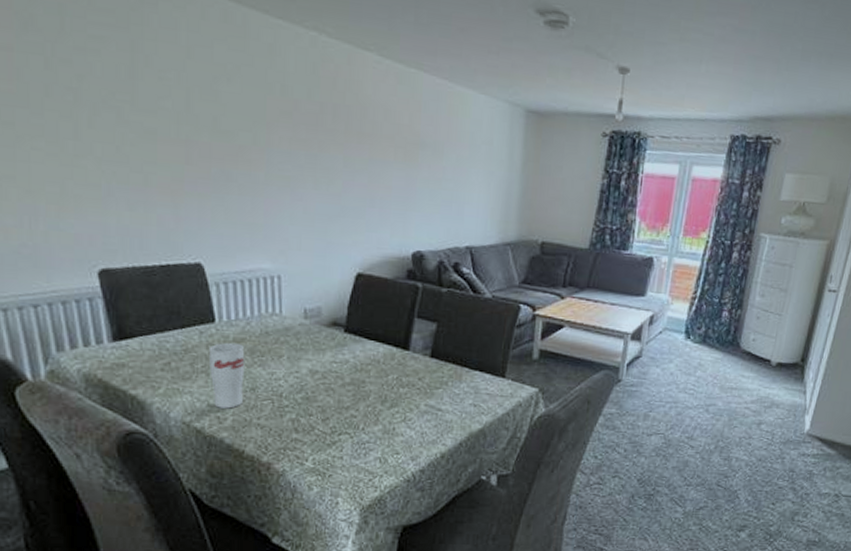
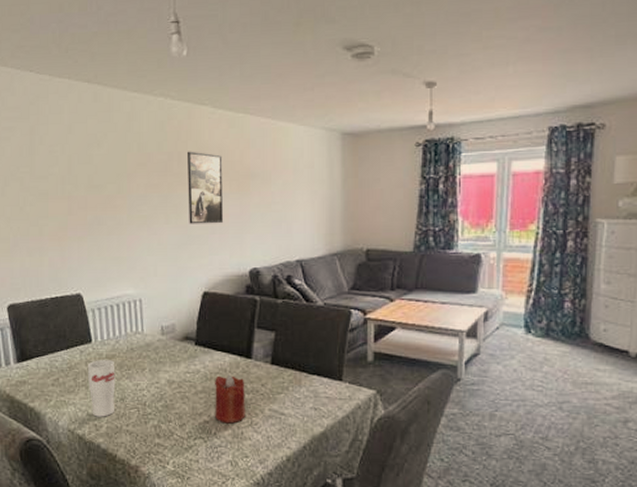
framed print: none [343,104,388,197] -> present [188,151,224,224]
candle: none [364,366,400,419] -> present [215,374,245,424]

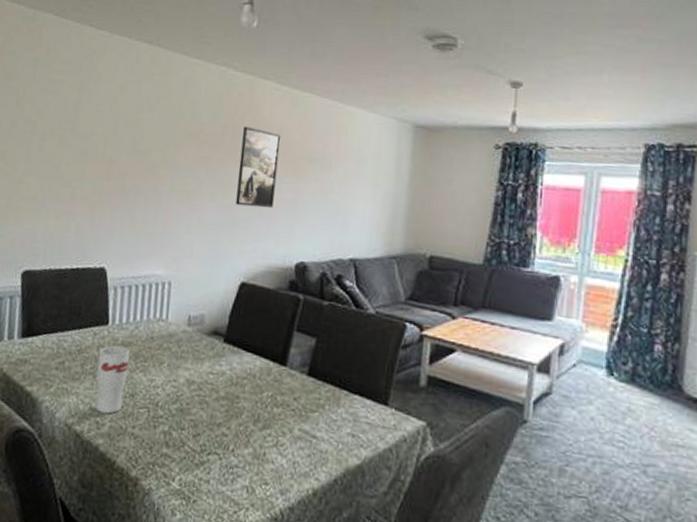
candle: present [215,374,245,424] -> none [235,381,275,442]

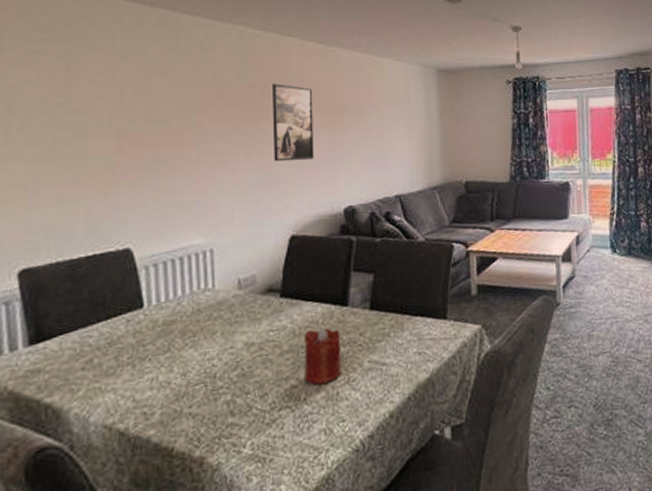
cup: present [95,345,130,414] -> none [135,326,176,403]
candle: none [235,381,275,442] -> present [305,327,341,386]

